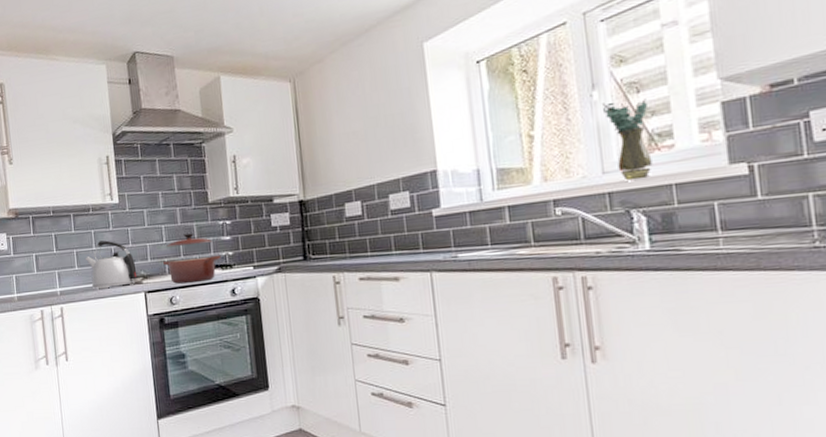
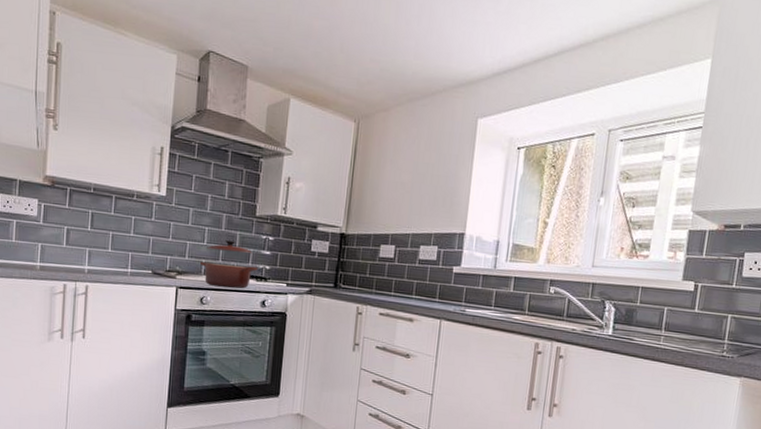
kettle: present [84,240,138,290] -> none [120,228,173,278]
vase: present [601,98,653,181] -> none [604,209,638,278]

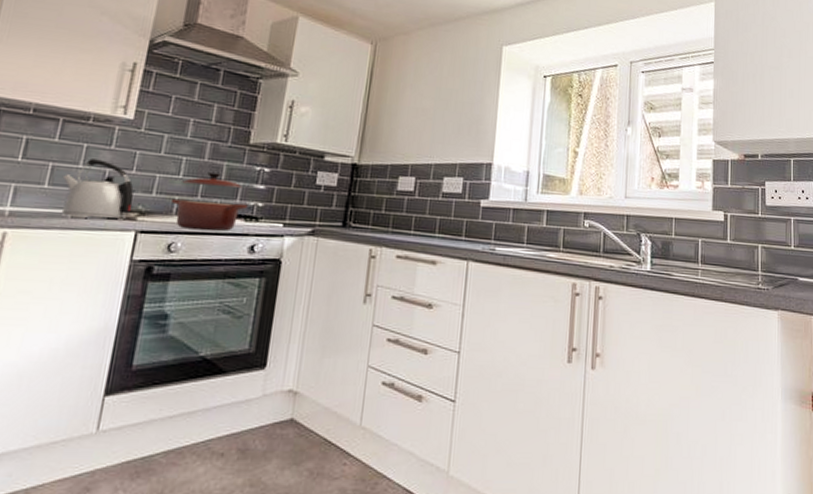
kettle: none [120,228,173,278] -> present [60,158,134,220]

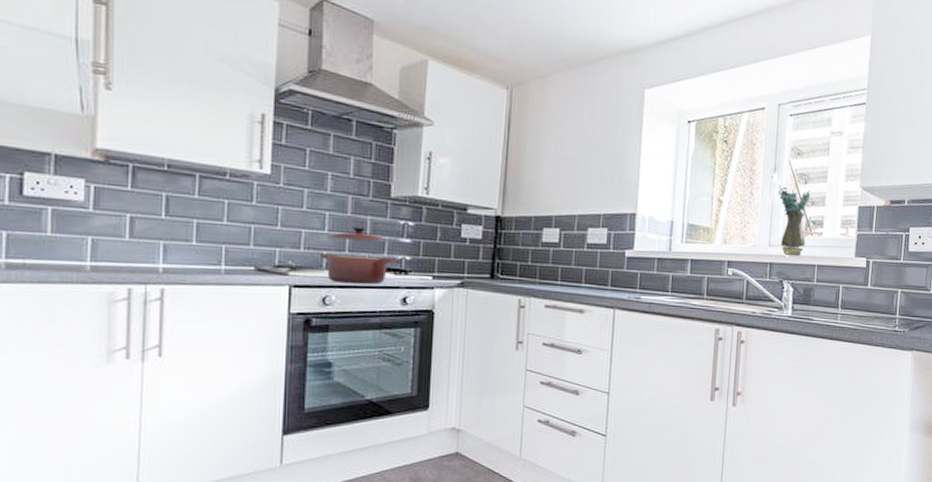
kettle: present [60,158,134,220] -> none [208,215,283,275]
vase: none [632,138,664,209] -> present [778,186,810,257]

